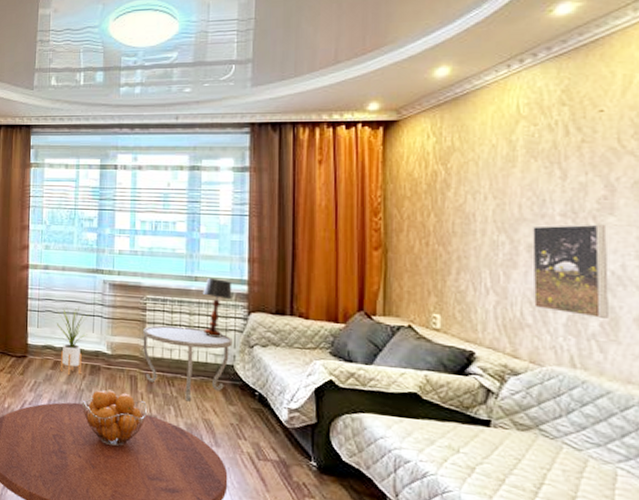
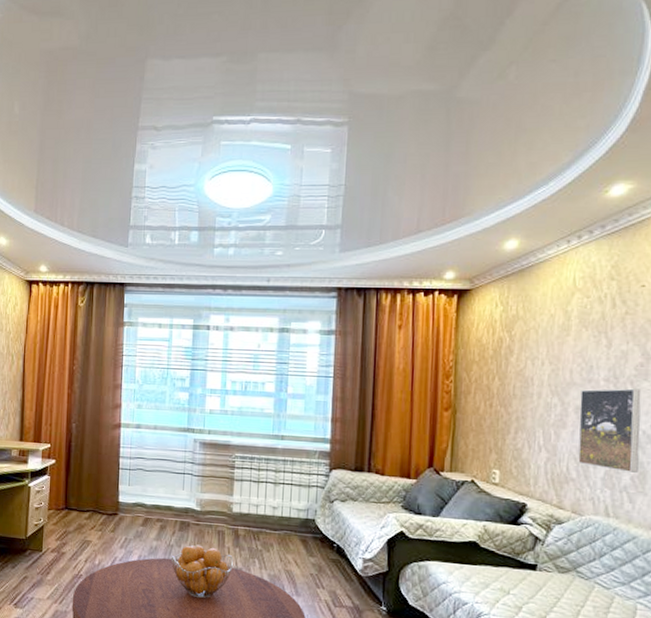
house plant: present [56,304,91,376] -> none [148,462,181,532]
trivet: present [143,325,233,402] -> none [230,482,315,554]
table lamp: present [203,278,232,338] -> none [288,437,316,494]

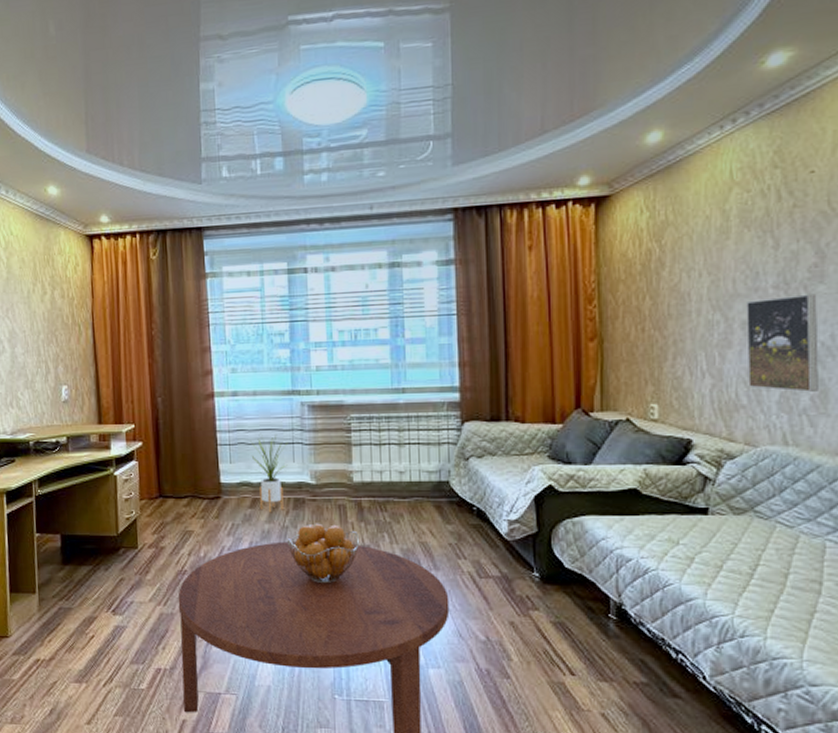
house plant: none [148,462,181,532] -> present [250,433,289,513]

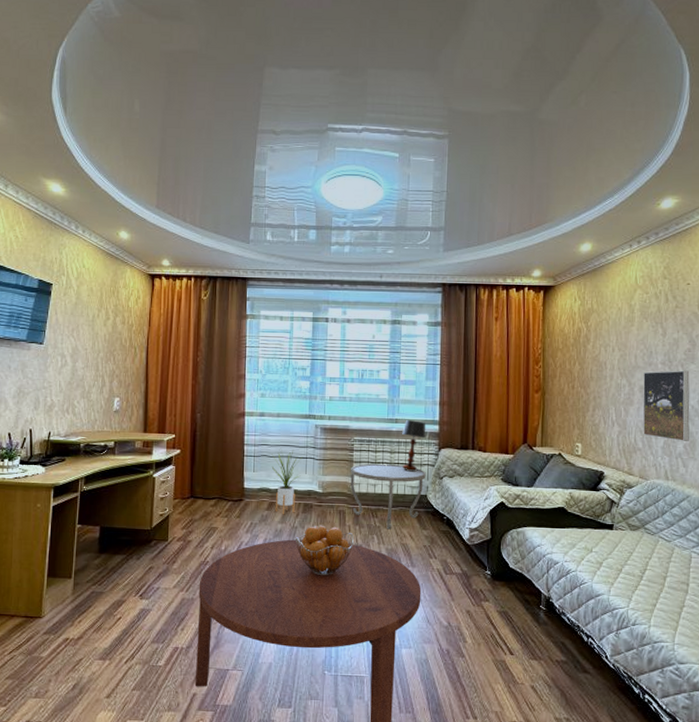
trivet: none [349,444,447,526] -> present [350,463,426,530]
table lamp: none [412,388,443,453] -> present [402,420,426,472]

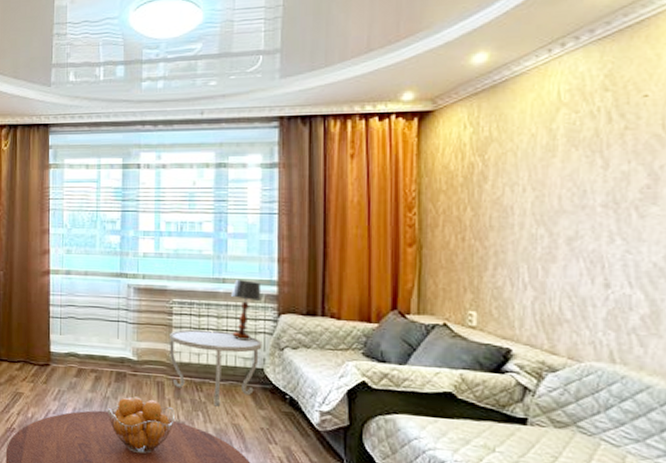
house plant: present [272,448,304,515] -> none [79,310,115,383]
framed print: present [643,370,690,441] -> none [572,214,650,312]

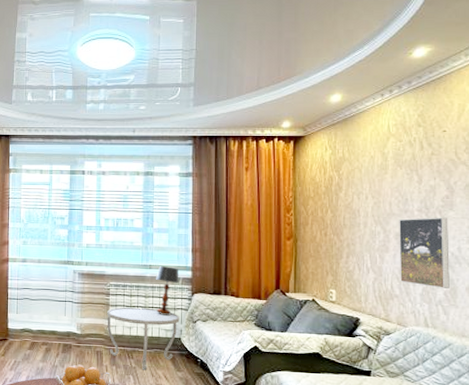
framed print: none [572,214,650,312] -> present [399,217,450,288]

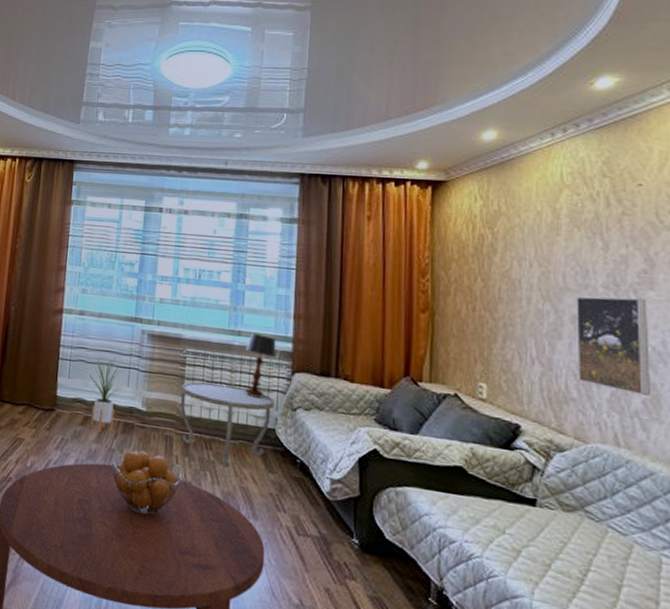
house plant: none [33,292,63,354] -> present [90,354,126,434]

